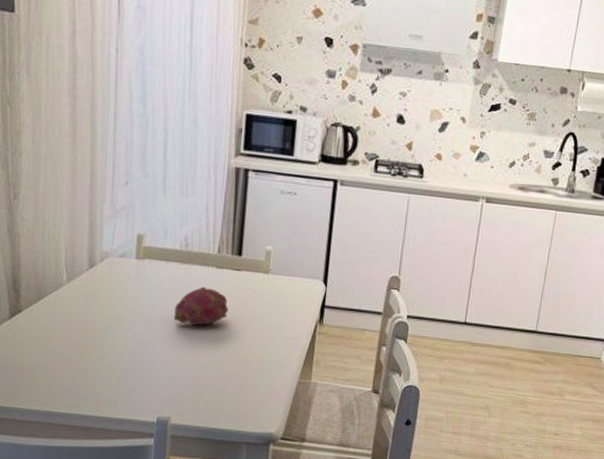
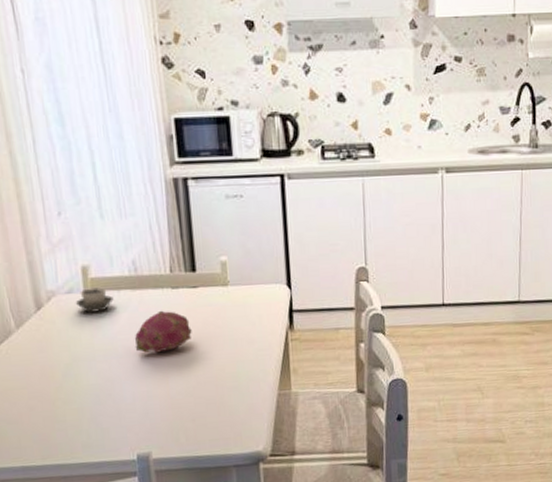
cup: none [125,255,162,279] -> present [75,287,114,313]

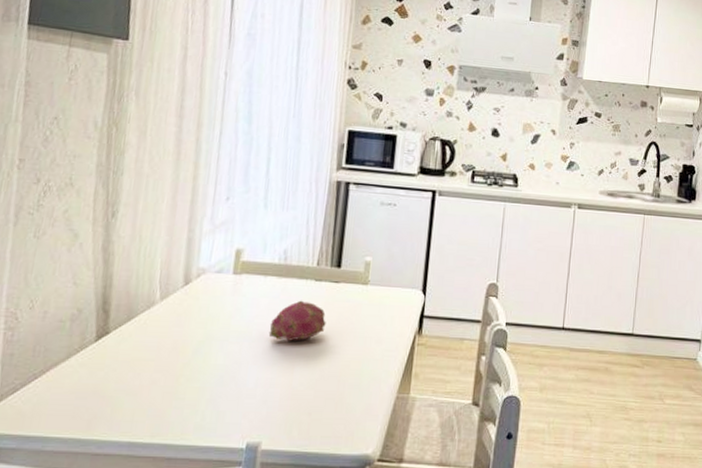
cup: present [75,287,114,313] -> none [222,270,259,294]

